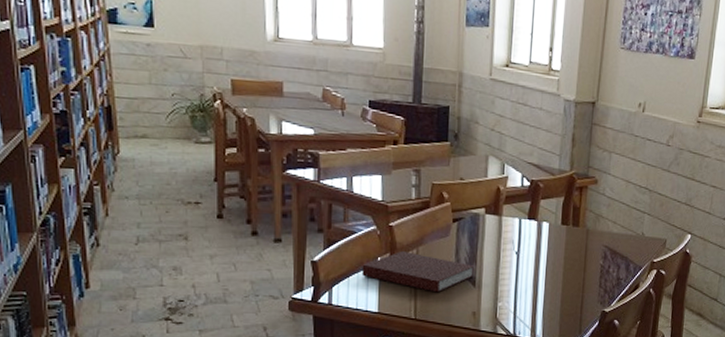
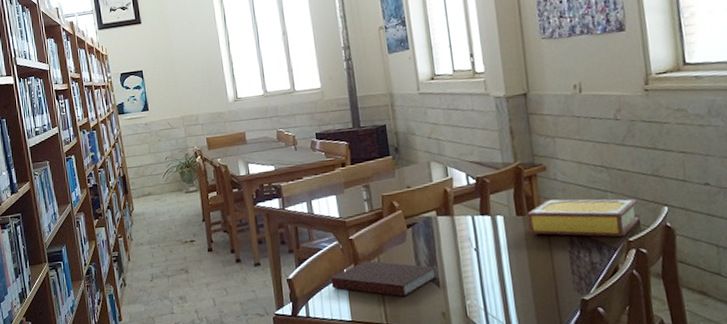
book: none [570,213,668,258] -> present [527,199,640,237]

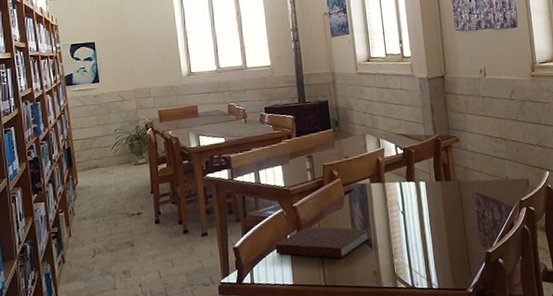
book: present [527,199,640,237] -> none [444,165,529,198]

